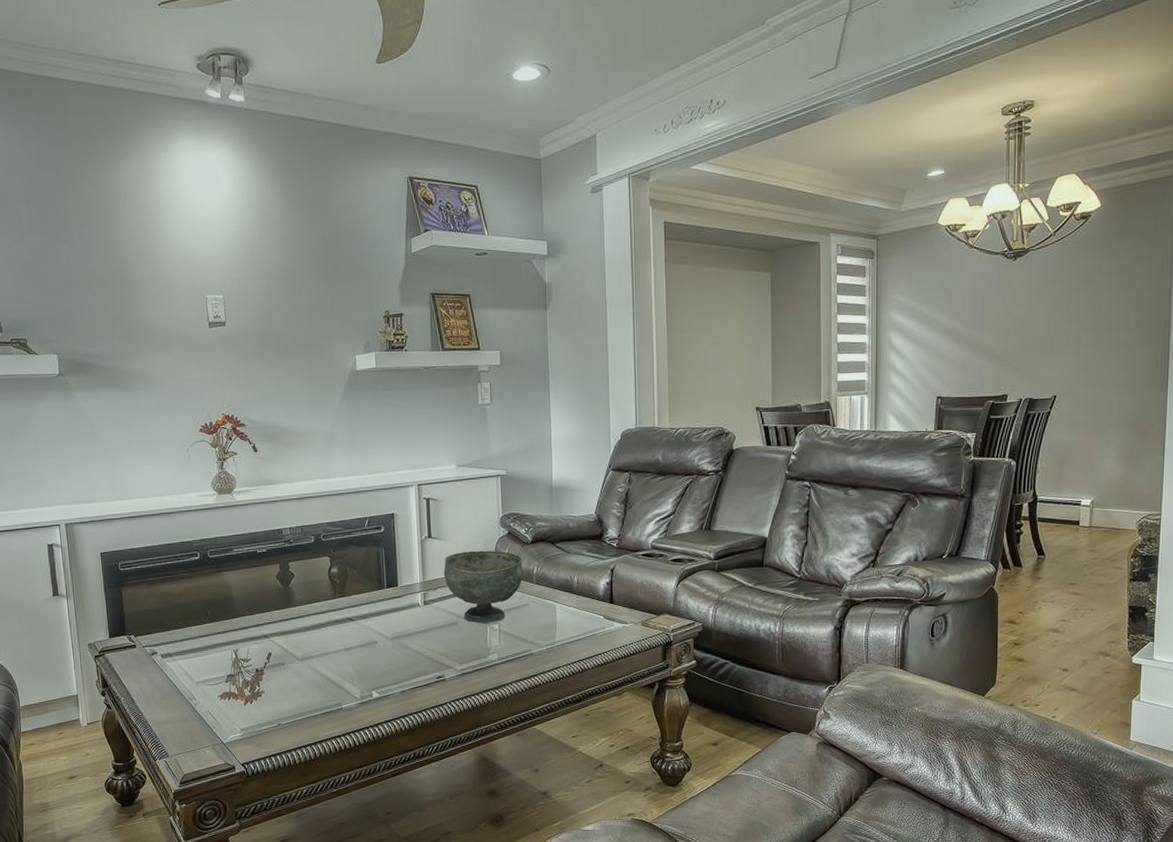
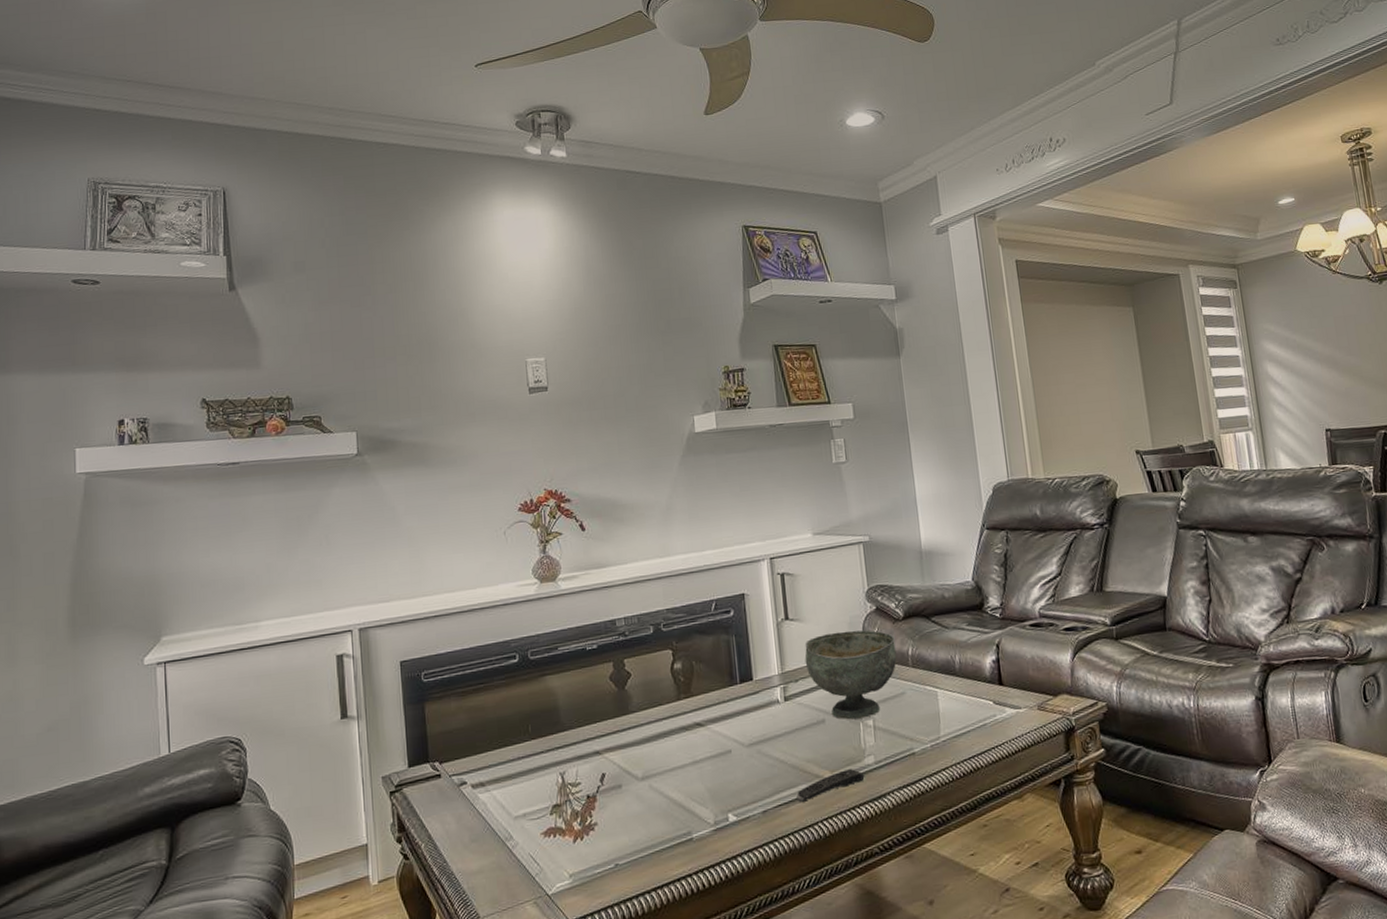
remote control: none [430,662,488,686] -> present [796,768,865,802]

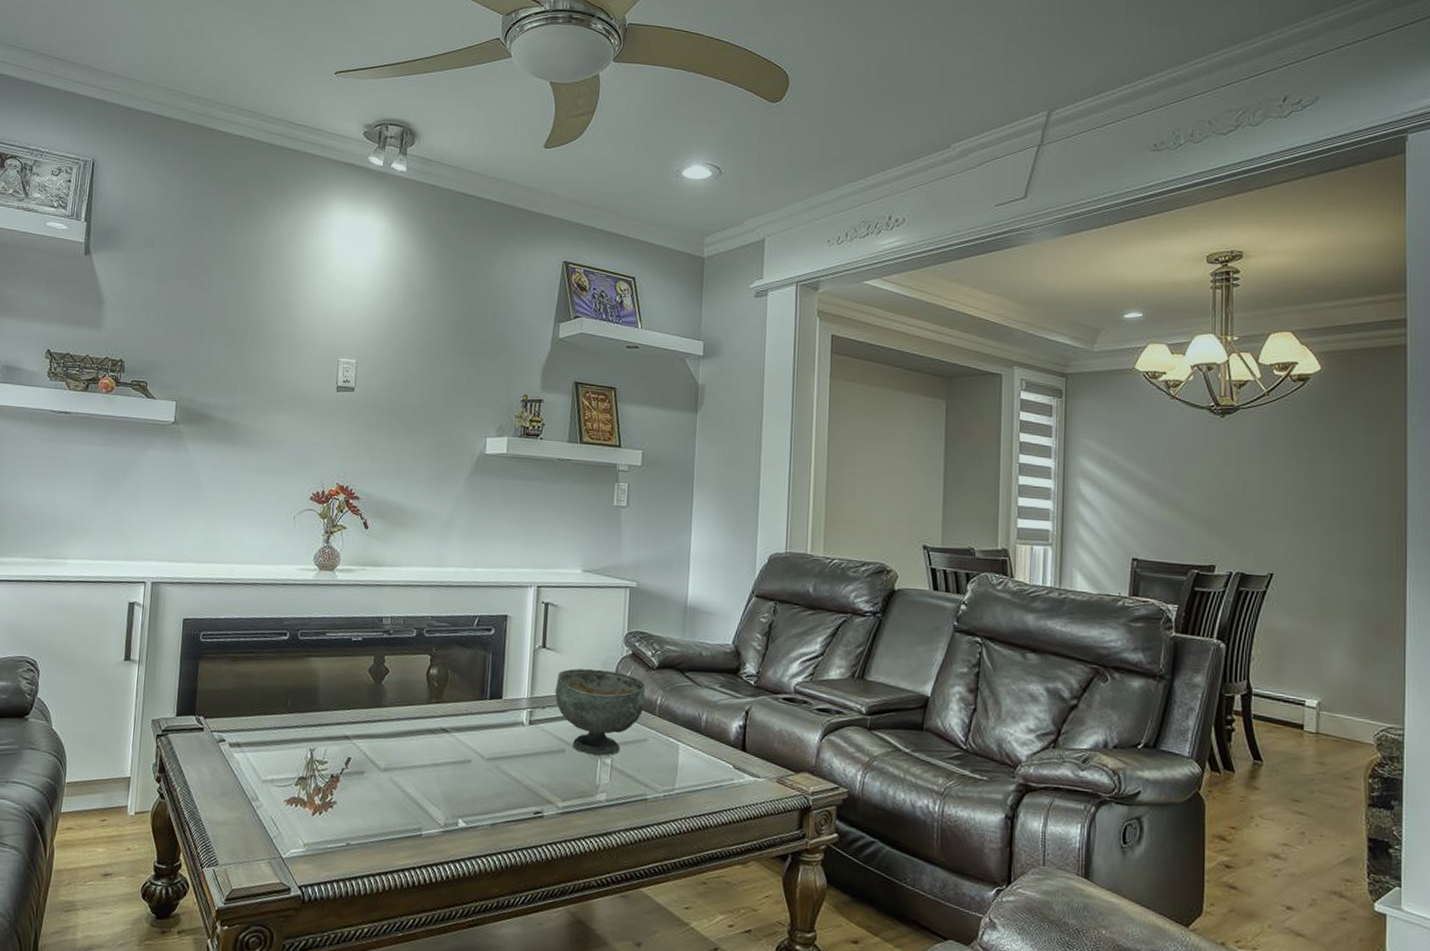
remote control: present [796,768,865,802] -> none [526,800,594,823]

